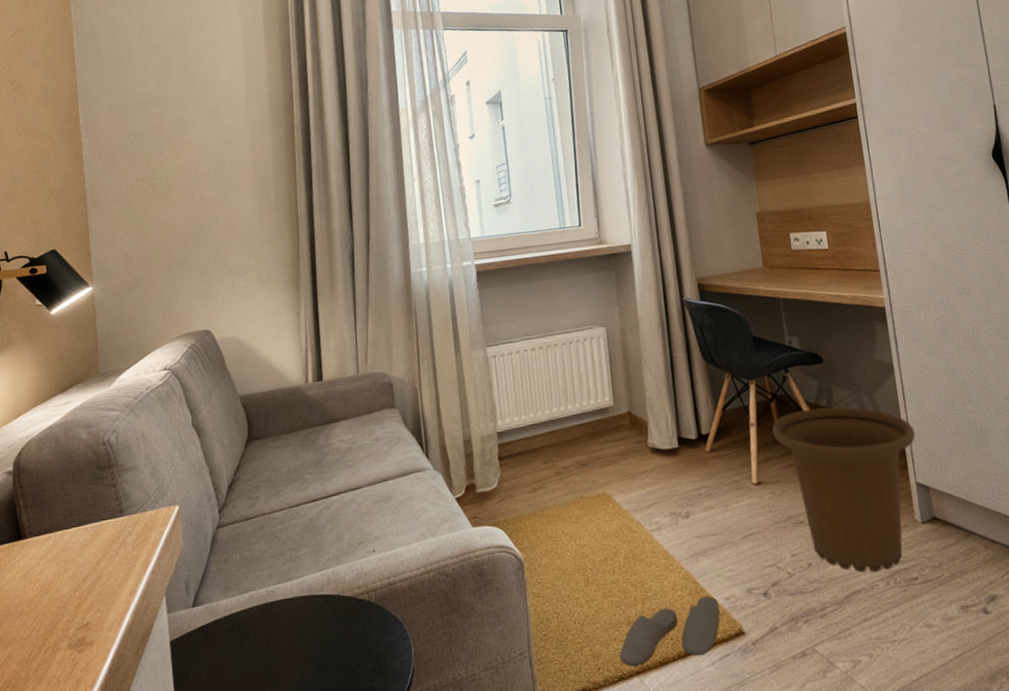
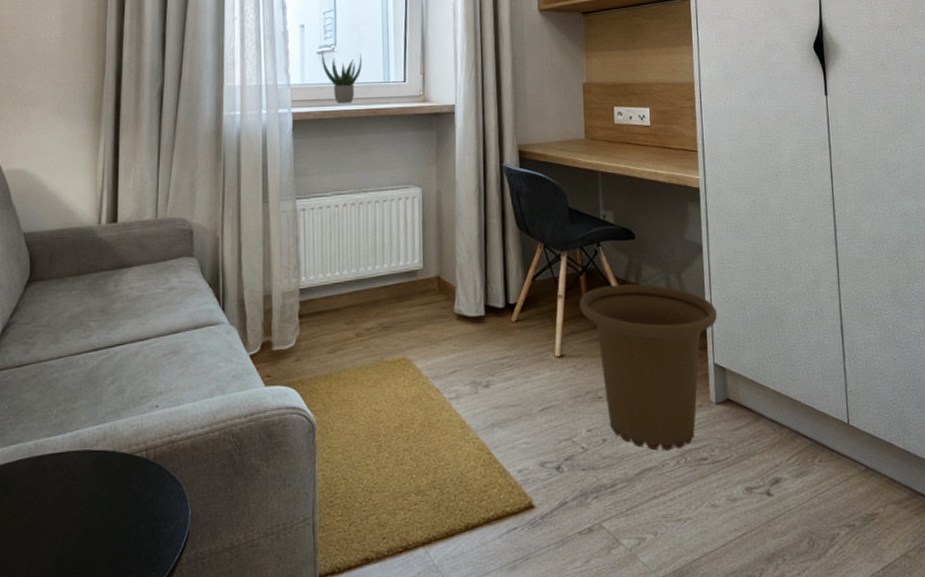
potted plant: none [498,202,538,253] -> present [322,51,362,104]
slippers: present [620,595,720,667] -> none [407,467,511,537]

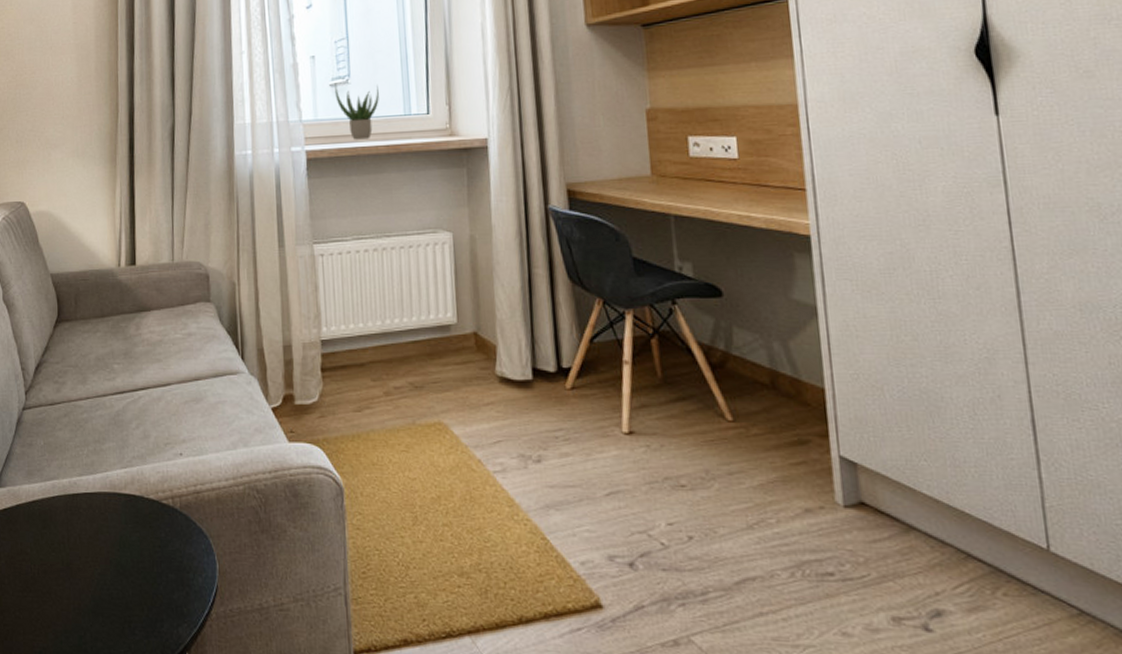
basket: present [579,284,718,450] -> none [651,352,843,558]

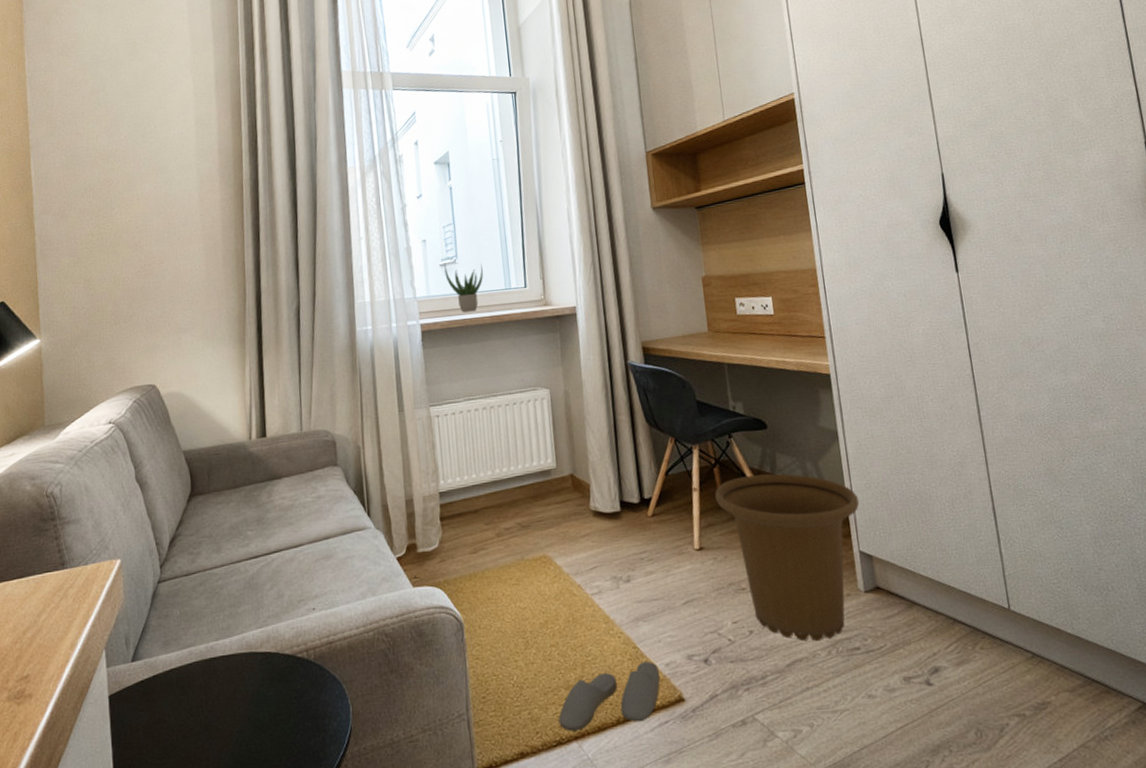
slippers: none [449,555,573,625] -> present [558,661,660,731]
basket: none [651,352,843,558] -> present [715,473,860,641]

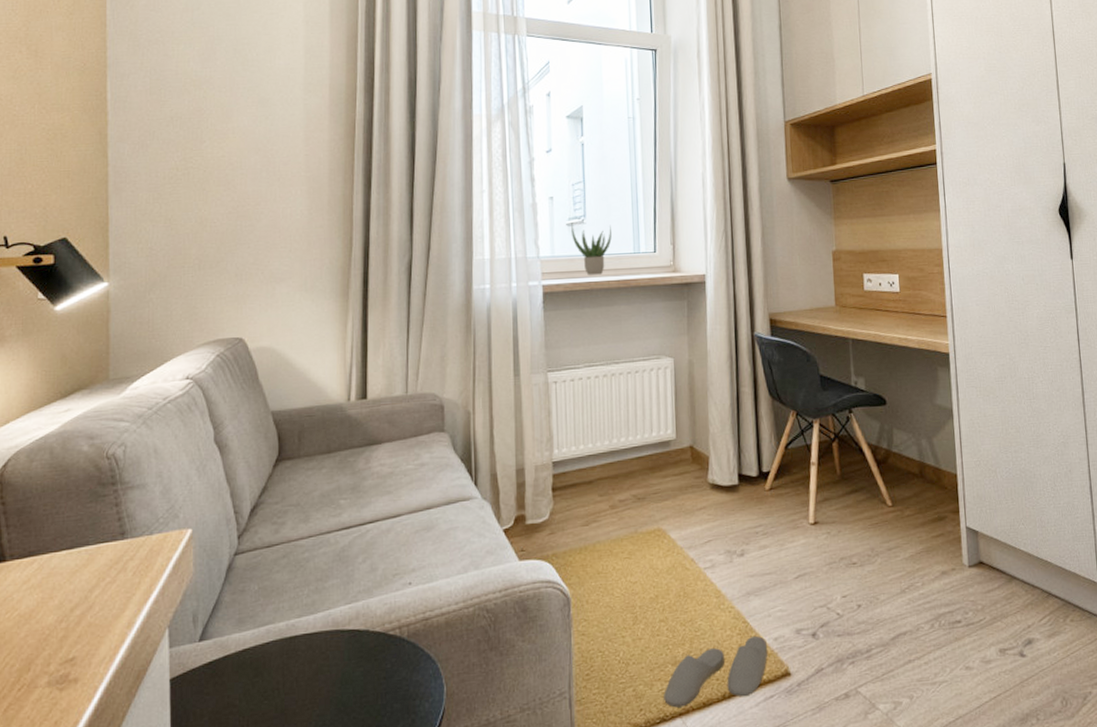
basket: present [715,473,860,641] -> none [832,449,969,614]

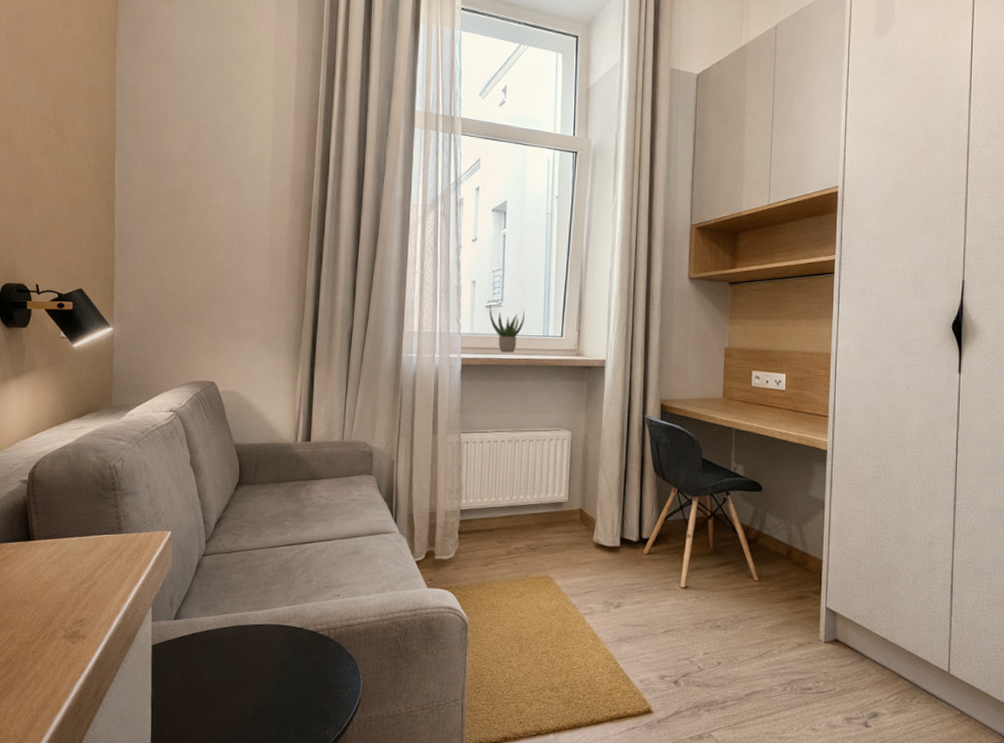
slippers: present [664,635,767,708] -> none [541,675,633,726]

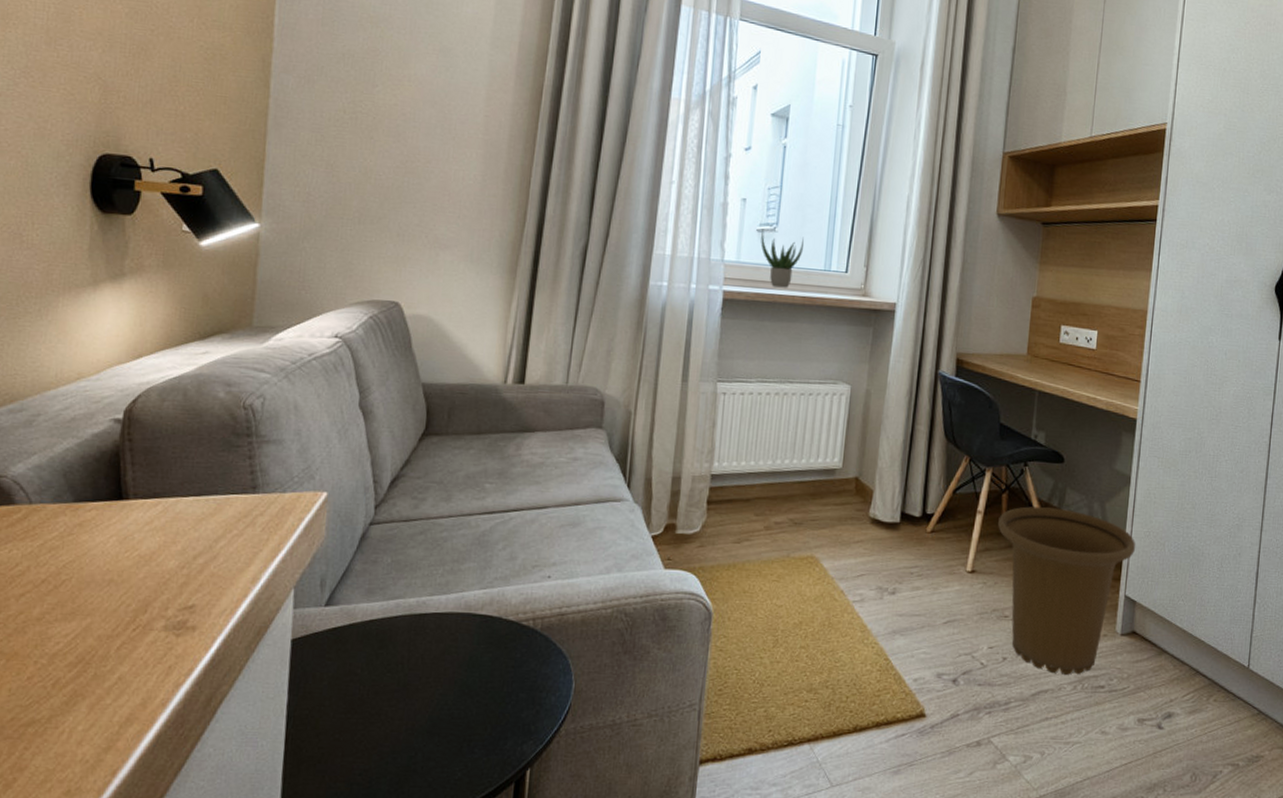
basket: none [706,530,834,678] -> present [998,506,1136,675]

